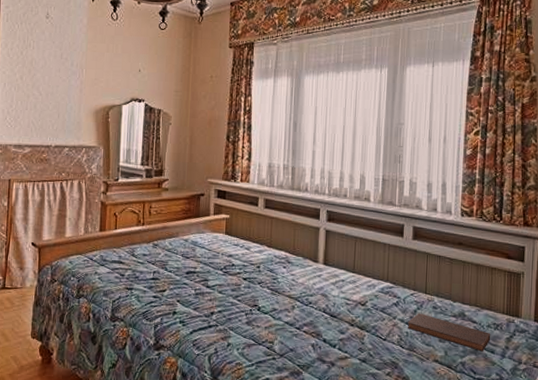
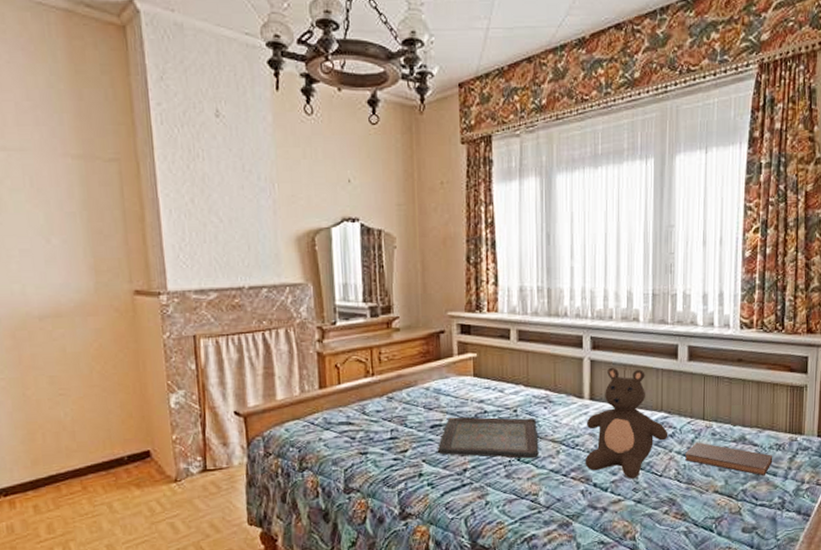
serving tray: none [190,266,277,310] -> present [437,416,539,459]
teddy bear: none [316,238,393,339] -> present [585,367,668,479]

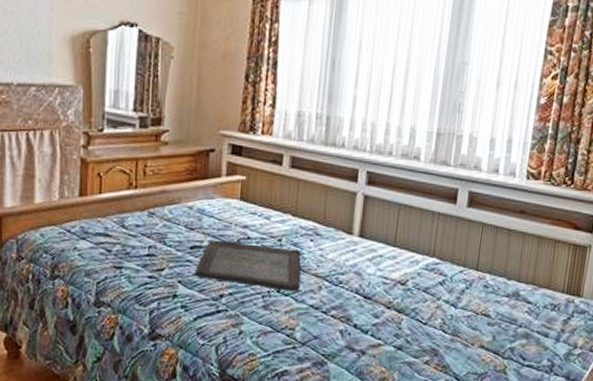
teddy bear: present [585,367,668,479] -> none [347,205,438,324]
book: present [685,442,773,476] -> none [453,293,547,336]

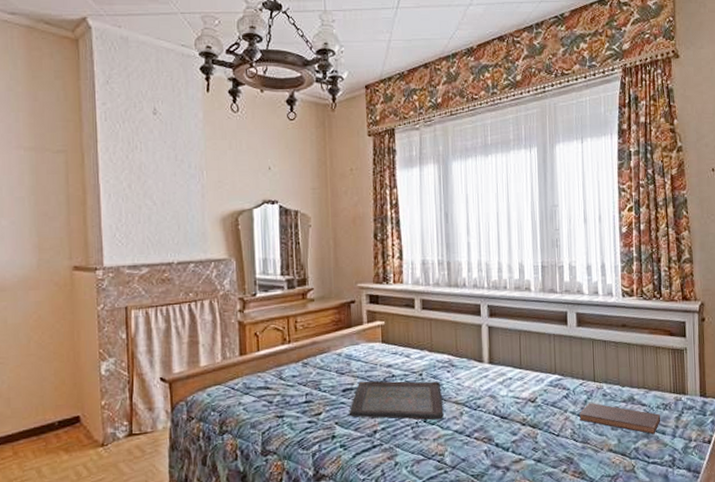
book: none [453,293,547,336] -> present [579,403,661,435]

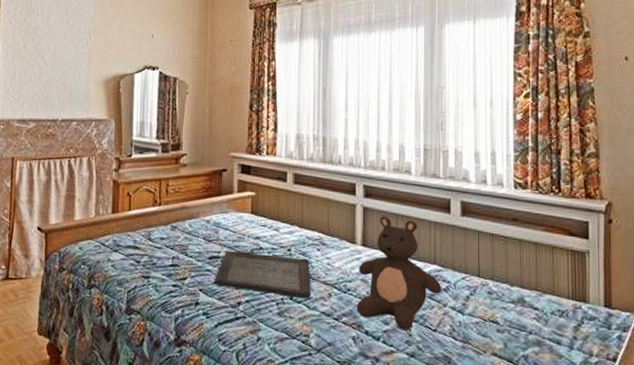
teddy bear: none [486,333,563,439] -> present [356,216,442,330]
book: present [579,403,661,435] -> none [460,299,556,343]

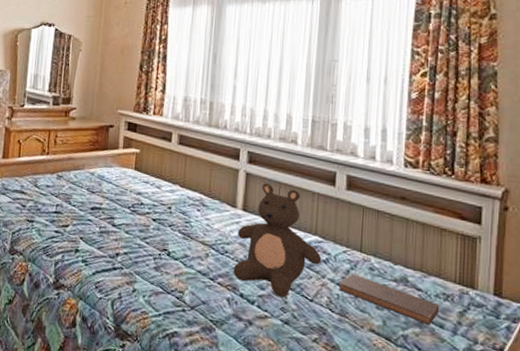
serving tray: present [214,250,311,299] -> none [94,203,190,257]
book: none [460,299,556,343] -> present [339,274,440,326]

